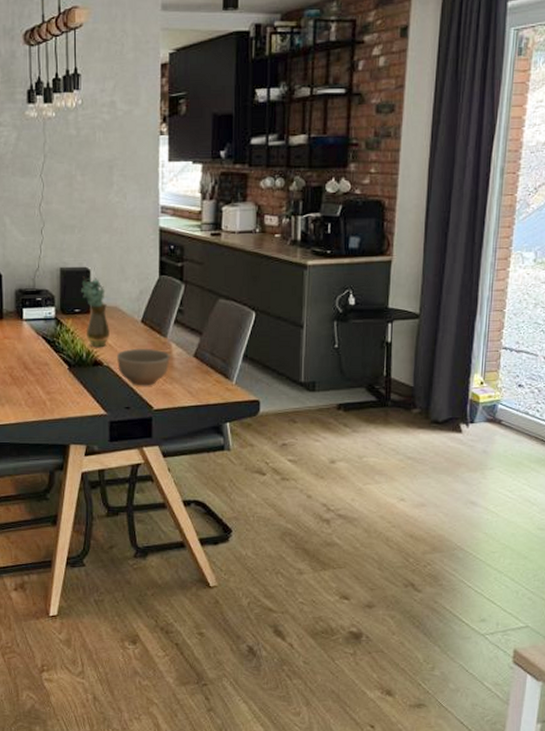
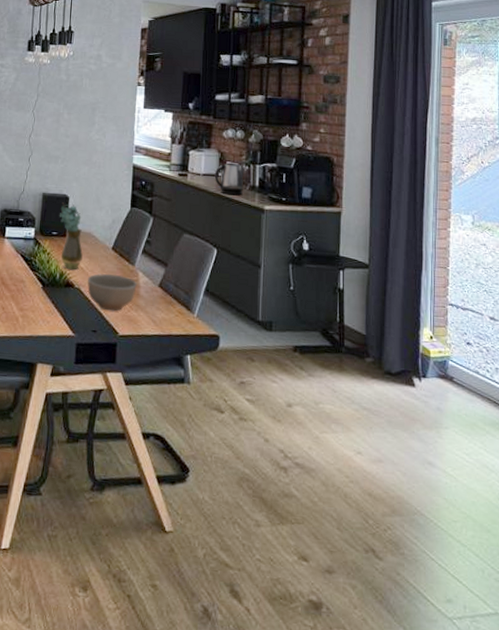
kettle: none [251,216,285,253] -> present [214,162,245,196]

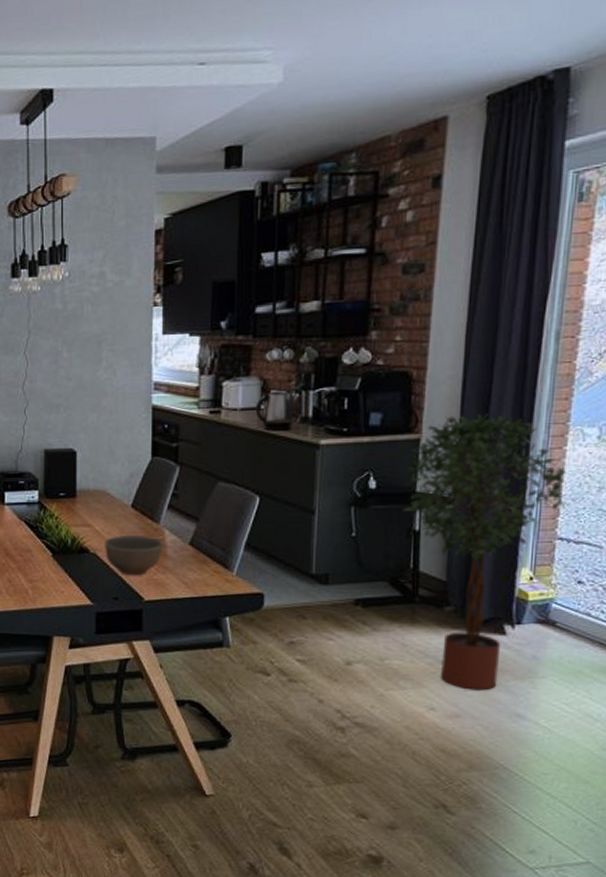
vase: present [59,202,83,270] -> none [65,458,97,533]
potted tree: none [329,196,452,438] -> present [402,414,567,691]

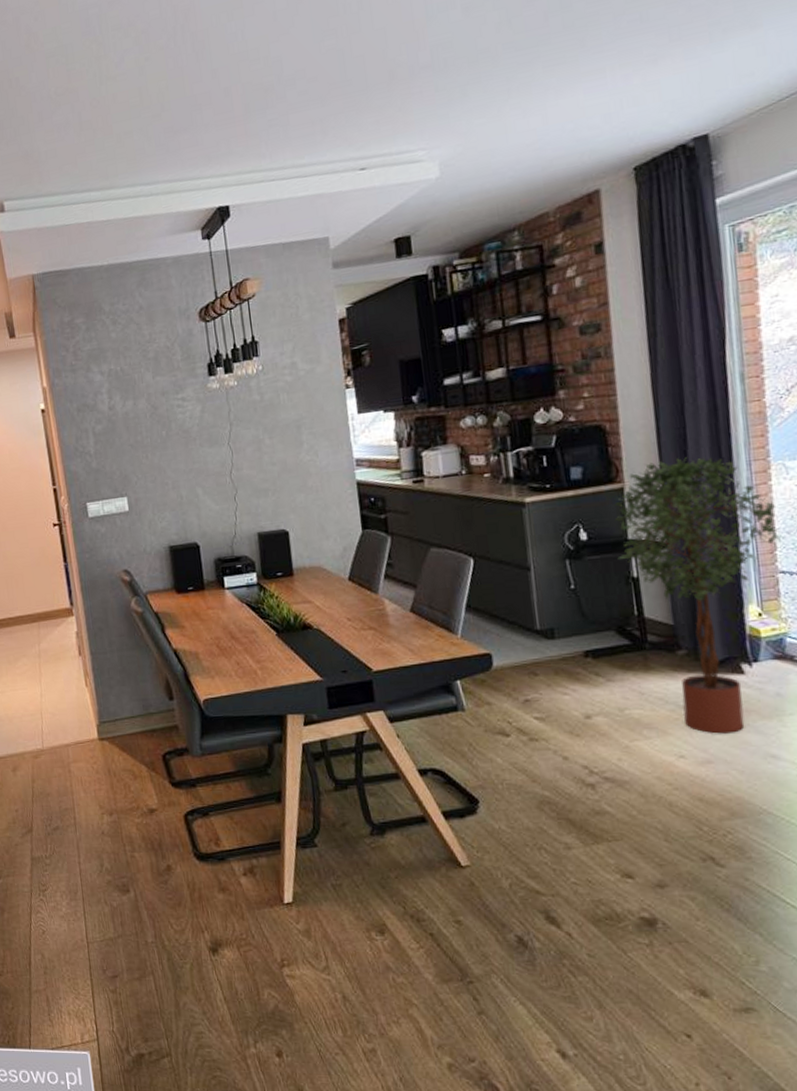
bowl: present [104,534,163,576] -> none [325,607,385,647]
kettle: present [255,391,294,431] -> none [456,455,495,494]

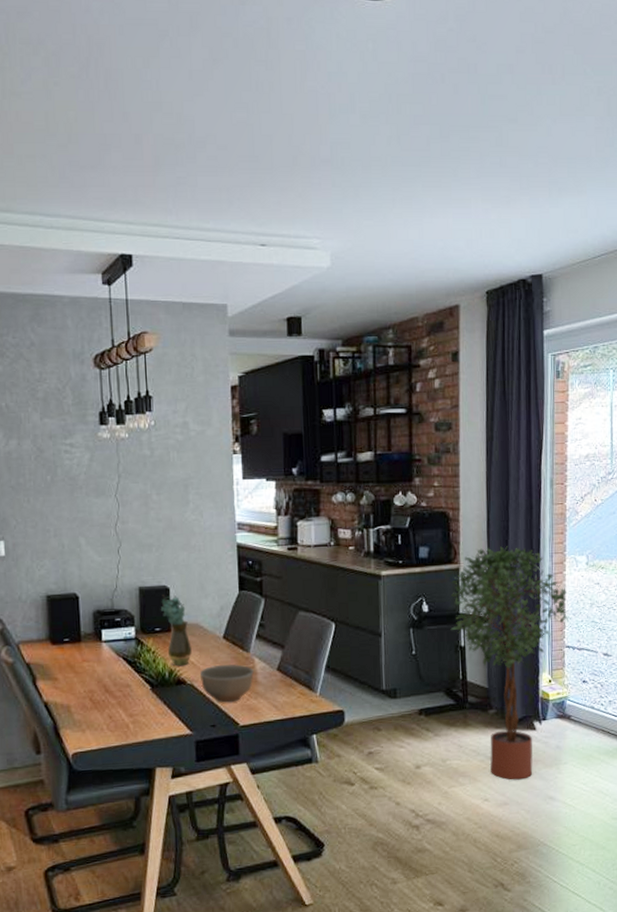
vase: none [280,539,317,610] -> present [160,595,192,666]
bowl: none [325,607,385,647] -> present [199,664,254,703]

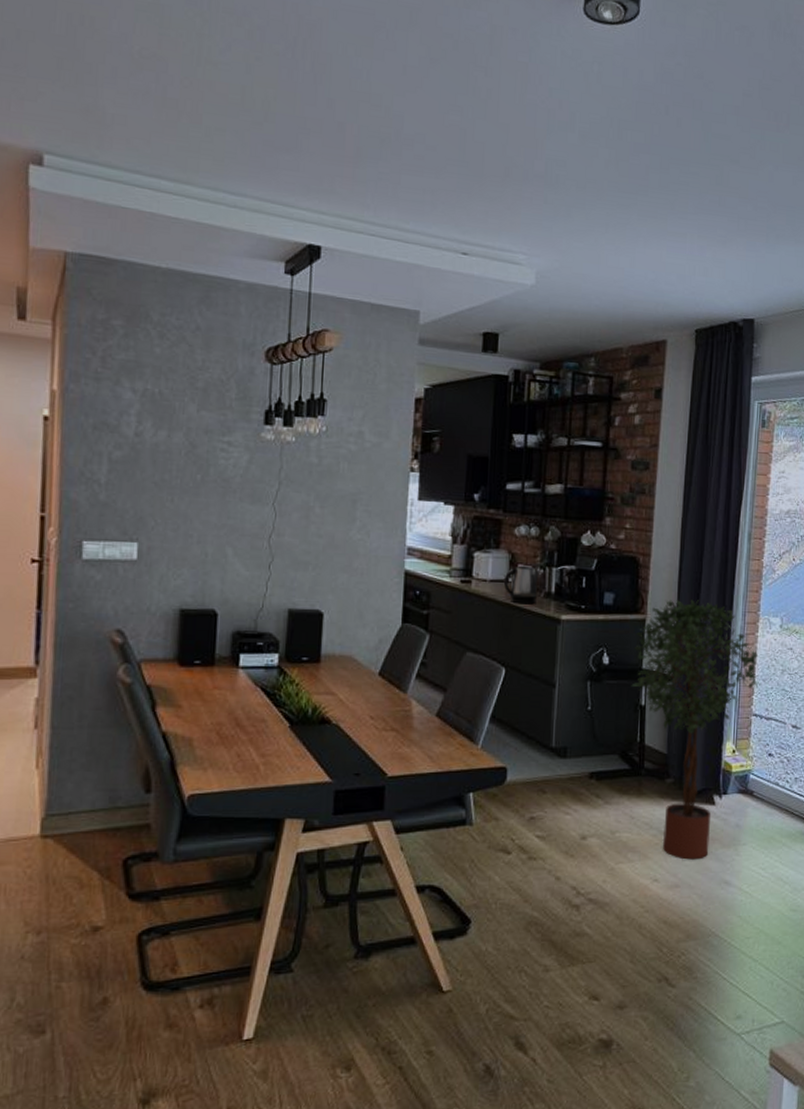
vase: present [160,595,192,666] -> none [310,620,342,702]
bowl: present [199,664,254,703] -> none [347,704,410,749]
kettle: none [326,529,358,565] -> present [503,565,539,605]

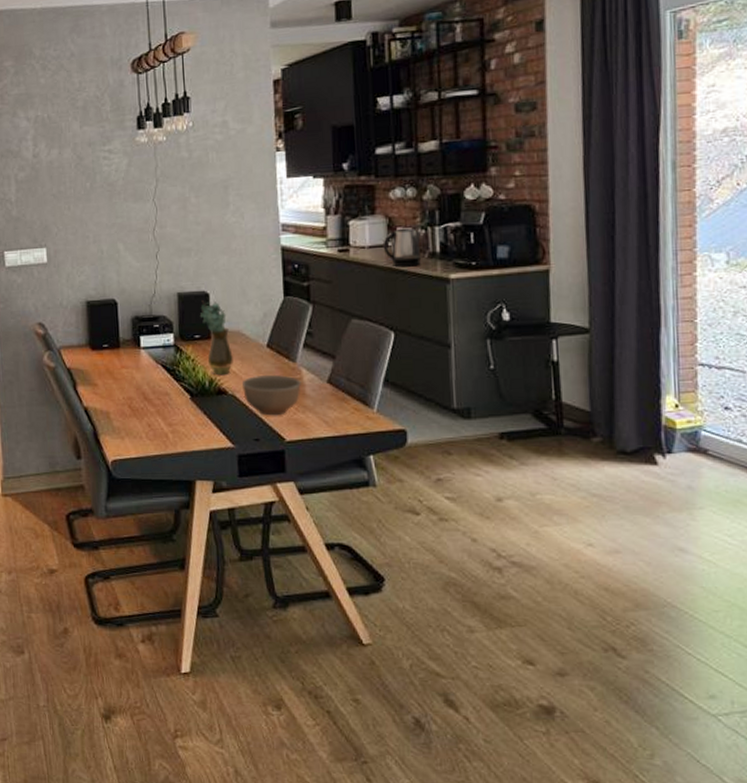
vase: none [310,620,342,702] -> present [199,300,233,375]
bowl: none [347,704,410,749] -> present [241,374,301,416]
potted tree: present [631,599,759,860] -> none [538,243,702,524]

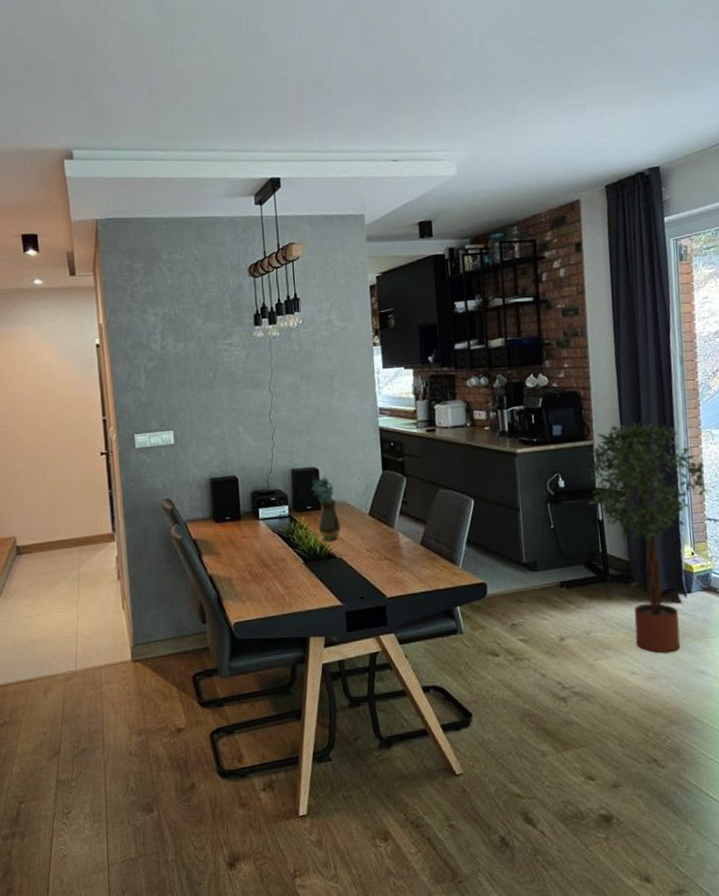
bowl: present [241,374,301,416] -> none [348,539,399,576]
kettle: present [382,227,421,267] -> none [462,410,493,444]
potted tree: none [538,243,702,524] -> present [586,422,708,653]

